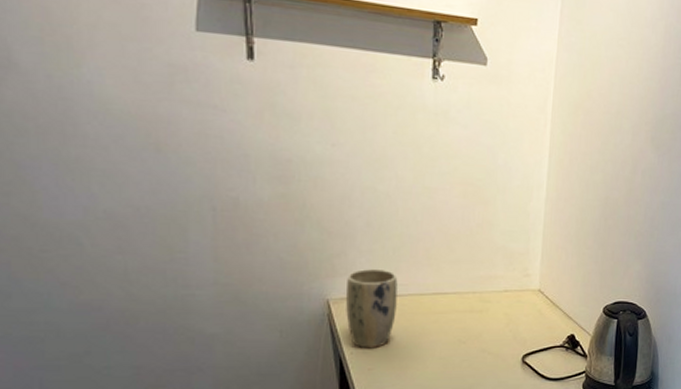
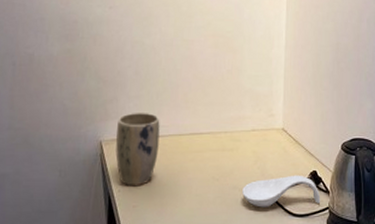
spoon rest: none [492,338,578,371] -> present [242,175,321,208]

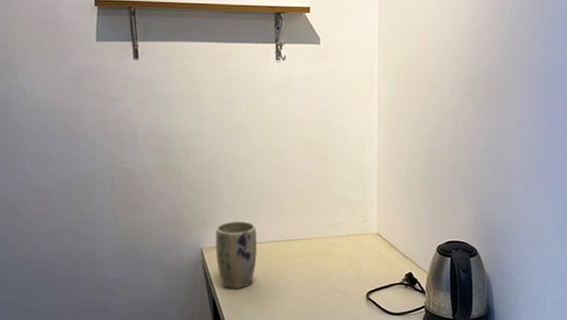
spoon rest: present [242,175,321,208] -> none [340,276,417,307]

